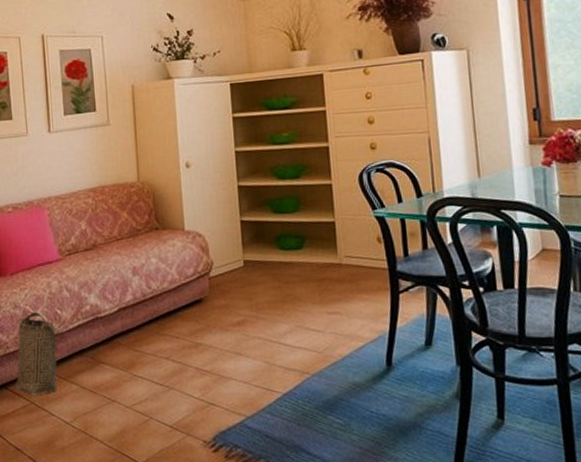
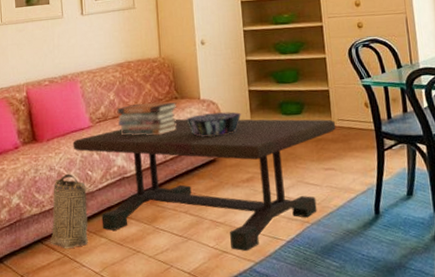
coffee table: none [40,252,343,405] -> present [73,118,336,252]
book stack: none [89,233,158,271] -> present [117,102,178,136]
decorative bowl: none [168,245,232,274] -> present [186,111,241,138]

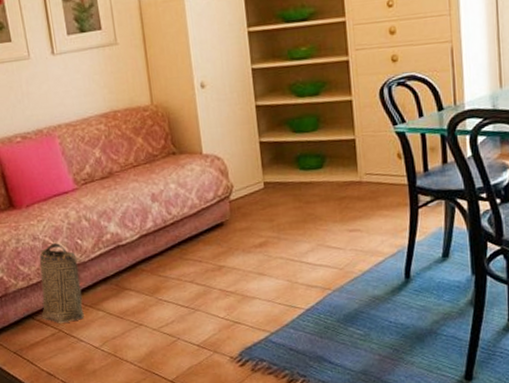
coffee table: present [73,118,336,252] -> none [56,173,363,322]
book stack: present [117,102,178,136] -> none [104,158,177,199]
decorative bowl: present [186,111,241,138] -> none [187,167,252,199]

